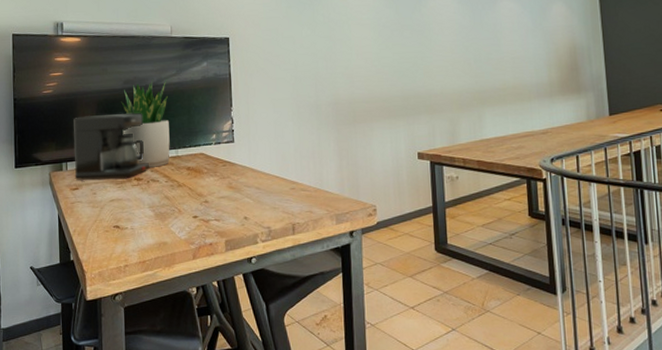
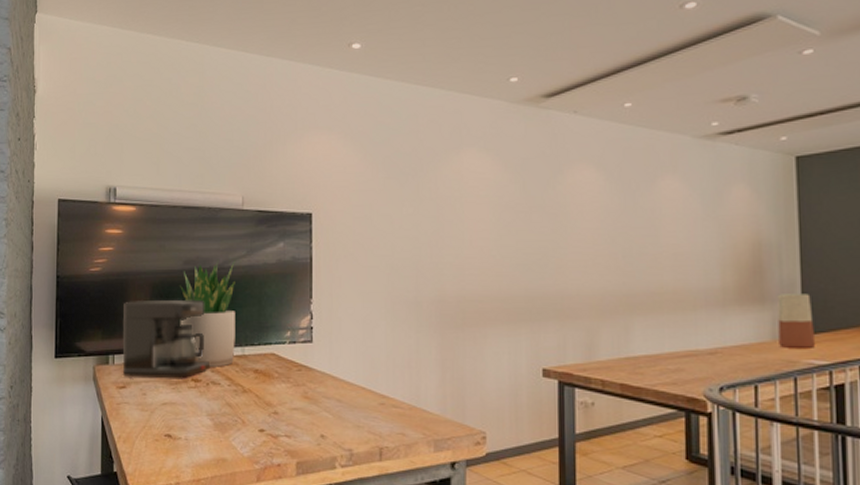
vase: none [589,84,619,126] -> present [777,294,816,348]

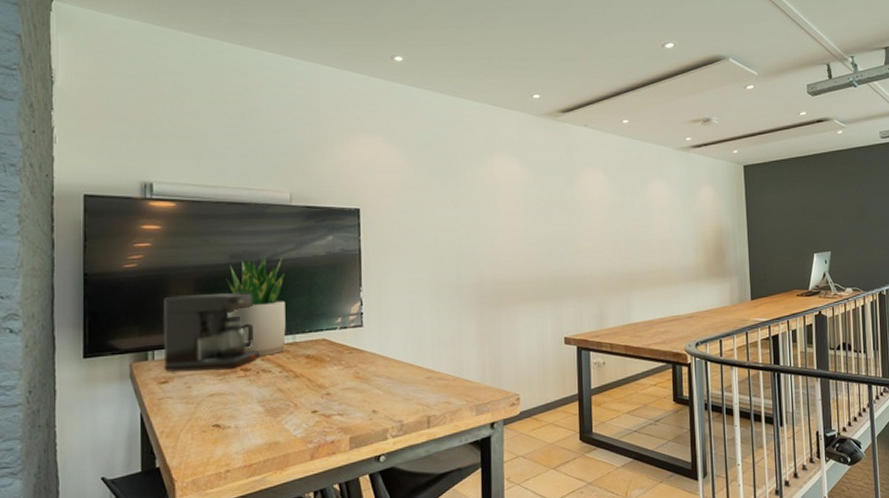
vase: present [777,294,816,348] -> none [733,268,760,310]

